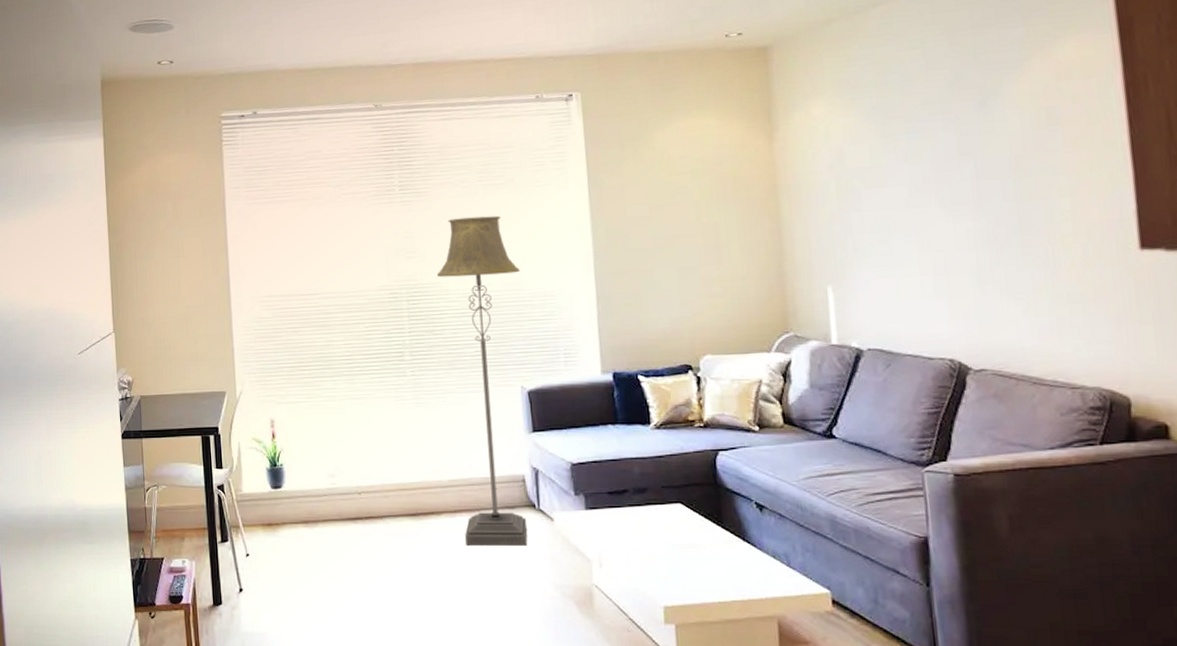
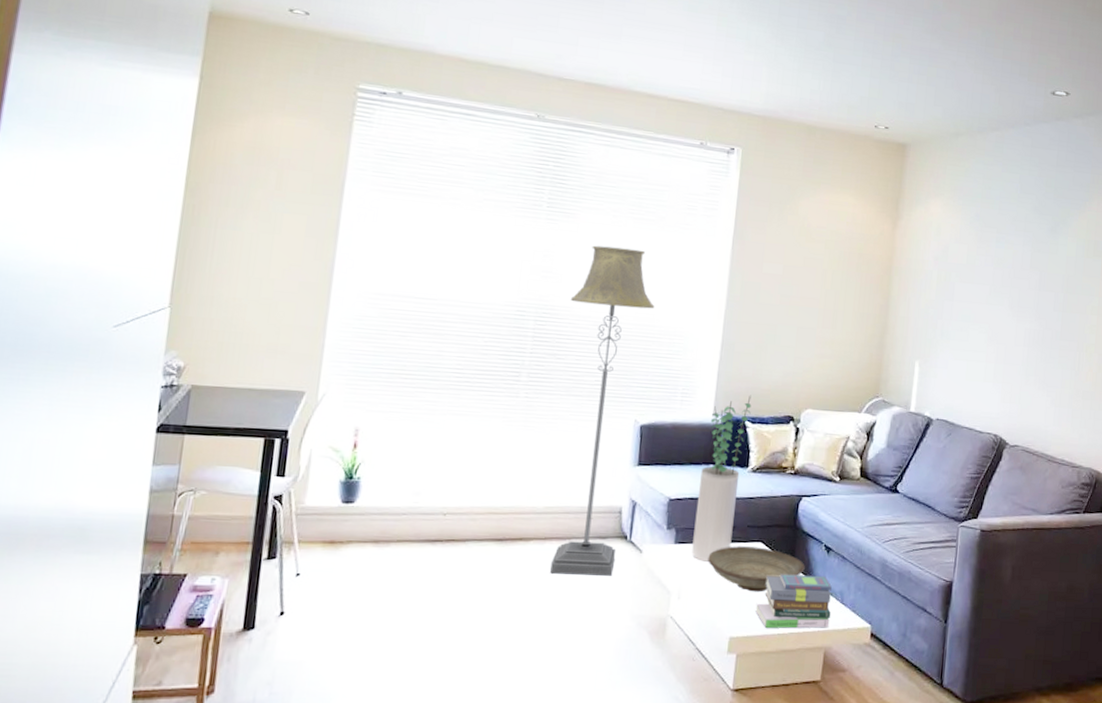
vase: none [599,347,647,527] -> present [692,395,752,562]
decorative bowl: none [624,509,737,557] -> present [708,546,805,592]
books: none [687,536,778,596] -> present [755,574,832,629]

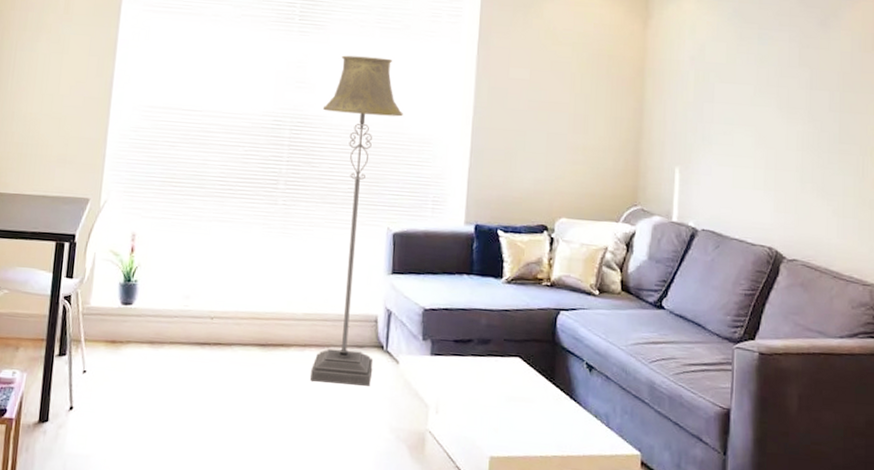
vase: present [692,395,752,562] -> none [448,203,503,376]
decorative bowl: present [708,546,805,592] -> none [465,360,566,411]
books: present [755,574,832,629] -> none [516,392,596,453]

